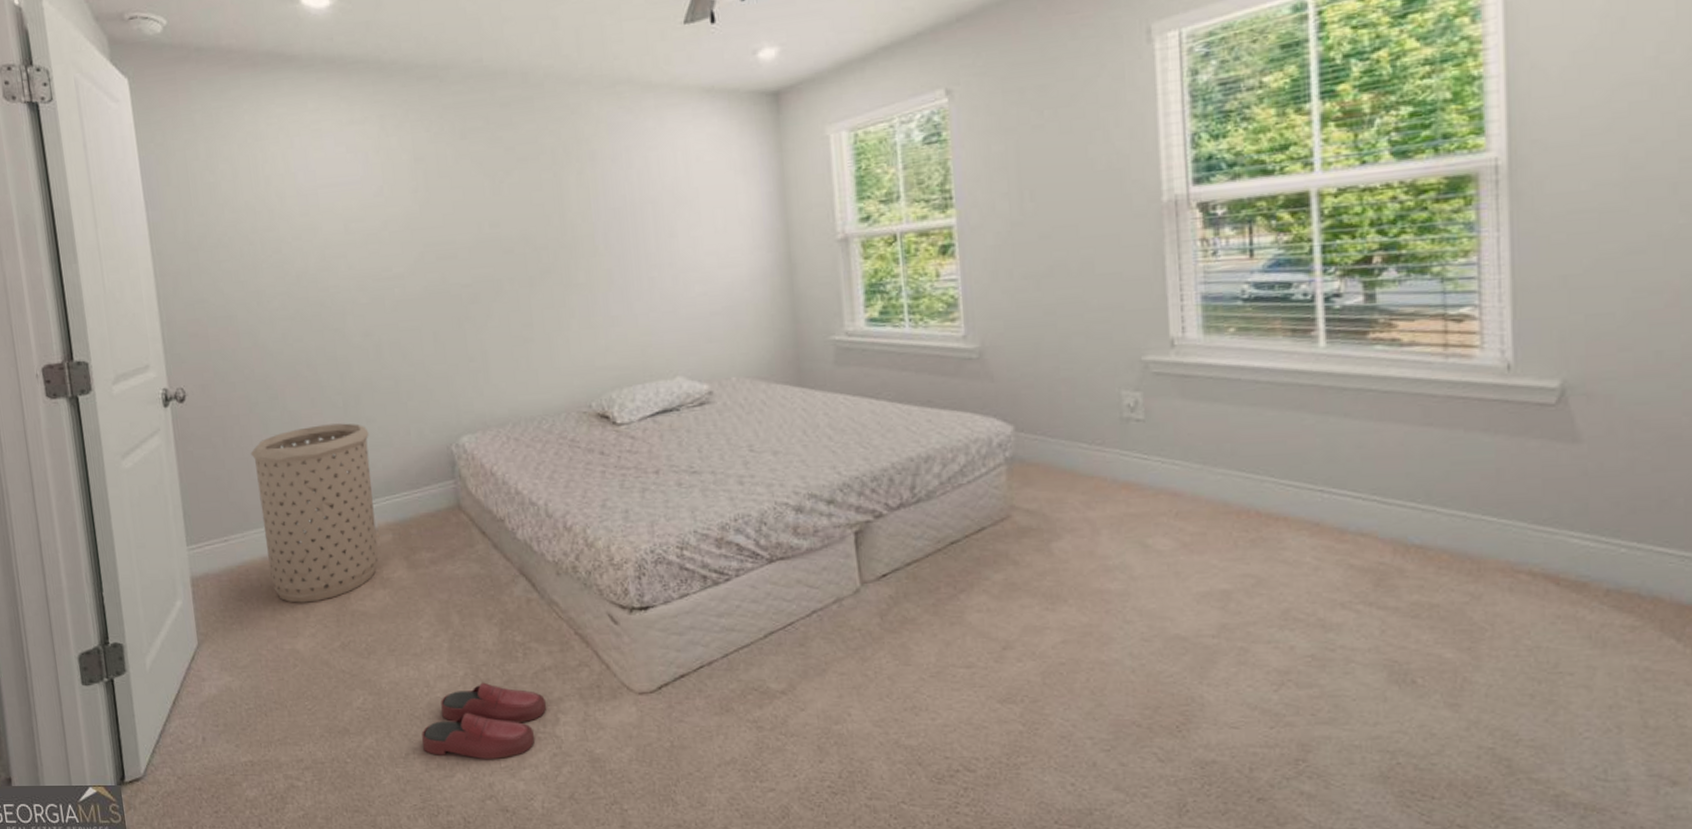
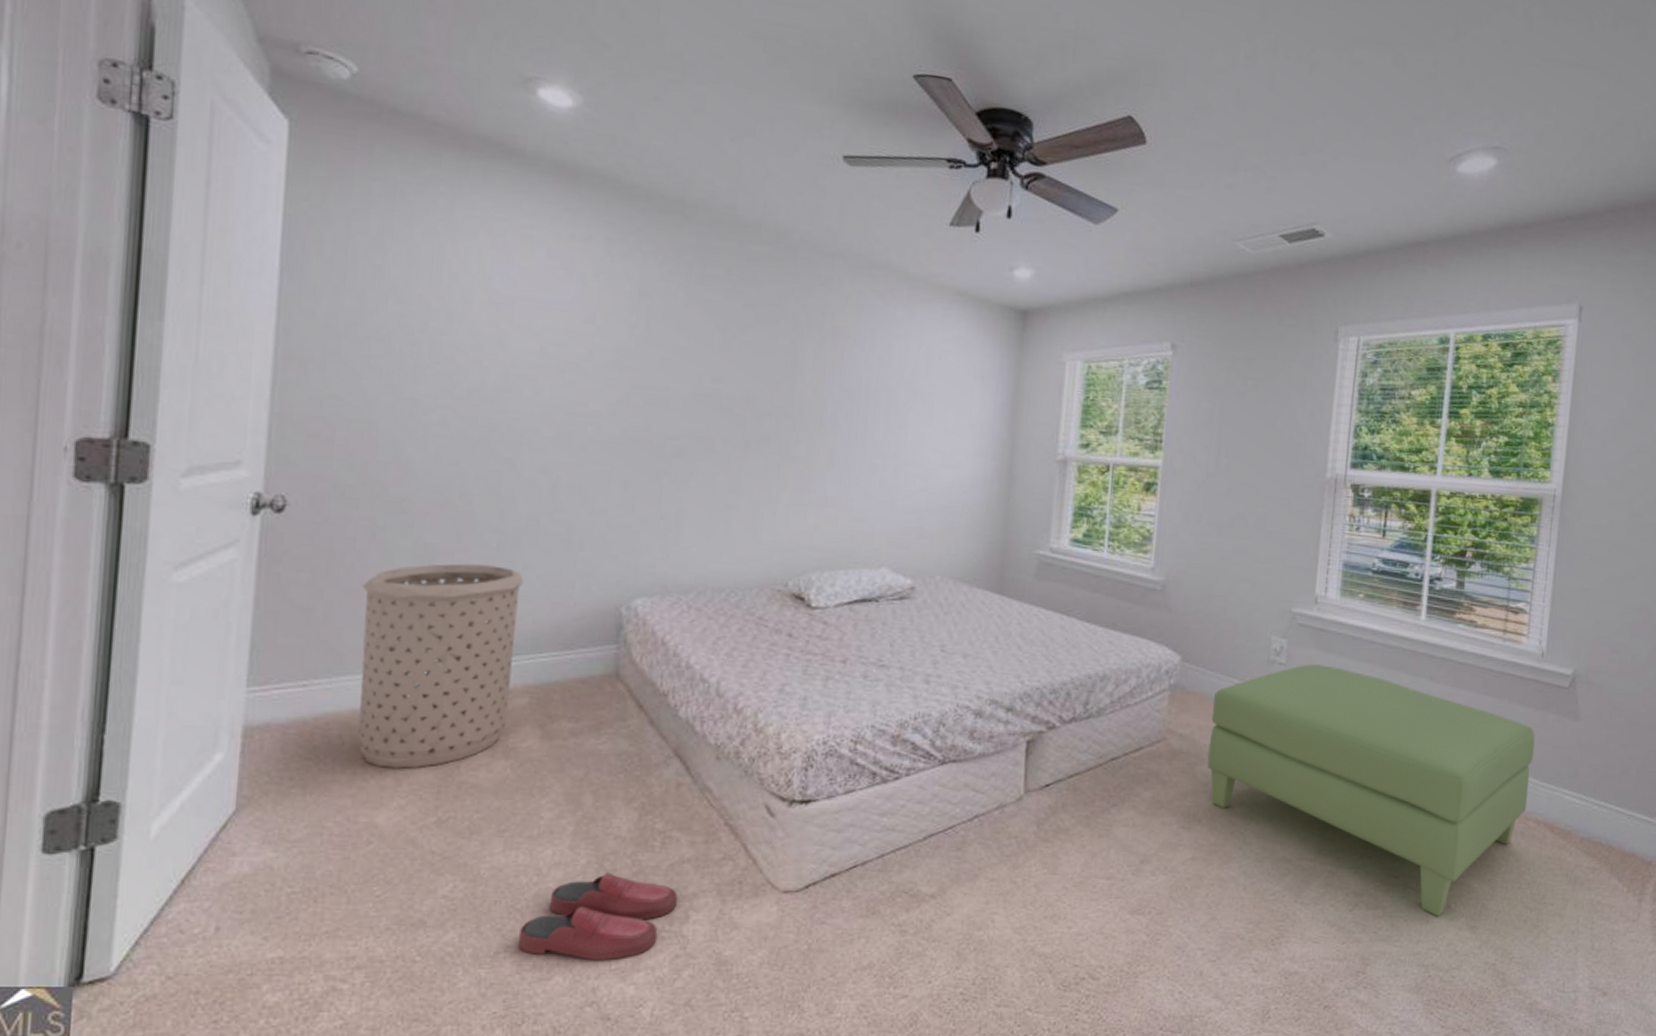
ottoman: none [1059,415,1513,694] -> present [1207,664,1535,917]

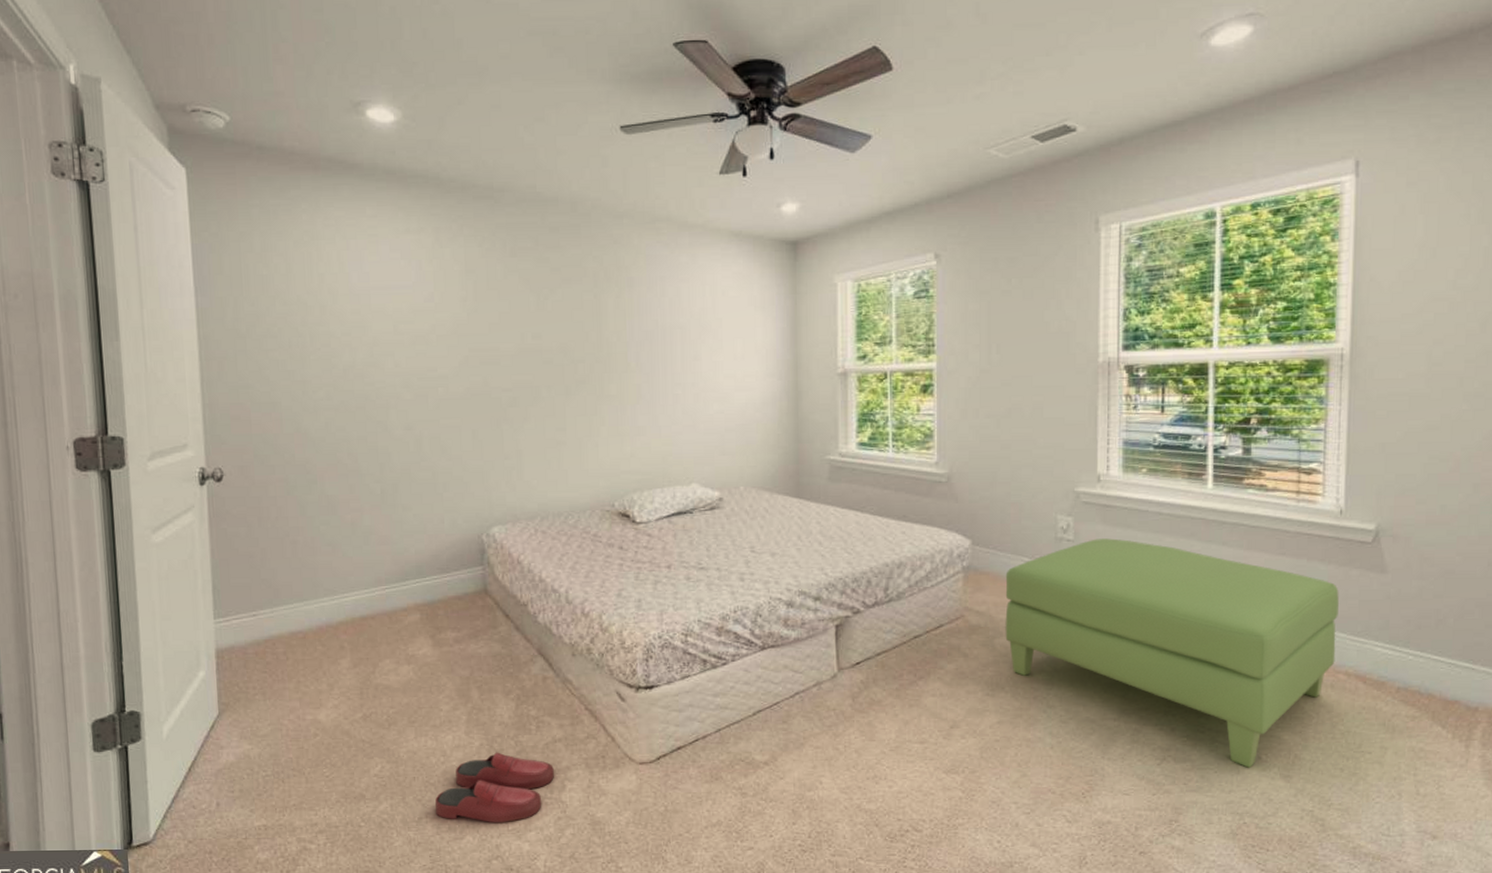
laundry basket: present [358,563,523,769] -> none [285,509,406,676]

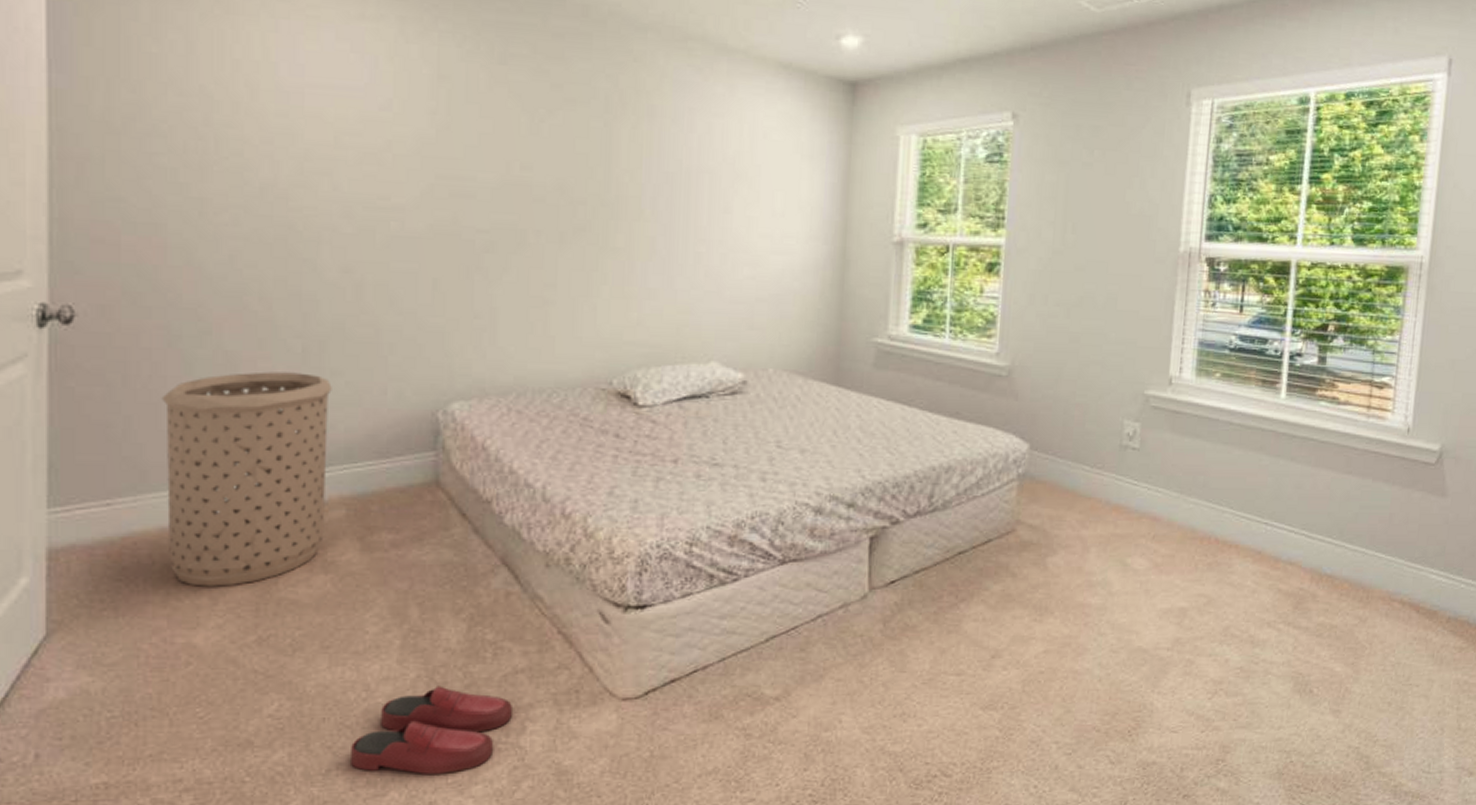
laundry basket: none [285,509,406,676] -> present [161,371,332,587]
ottoman: present [1005,538,1339,768] -> none [1058,448,1401,702]

